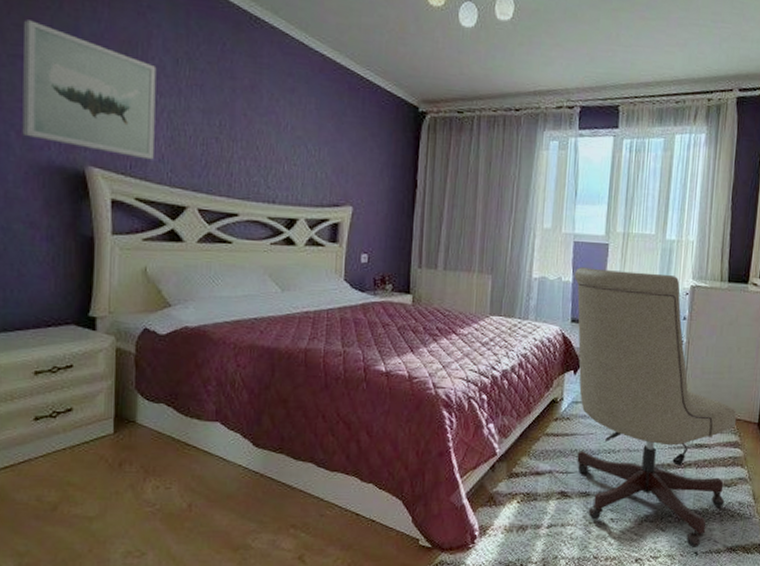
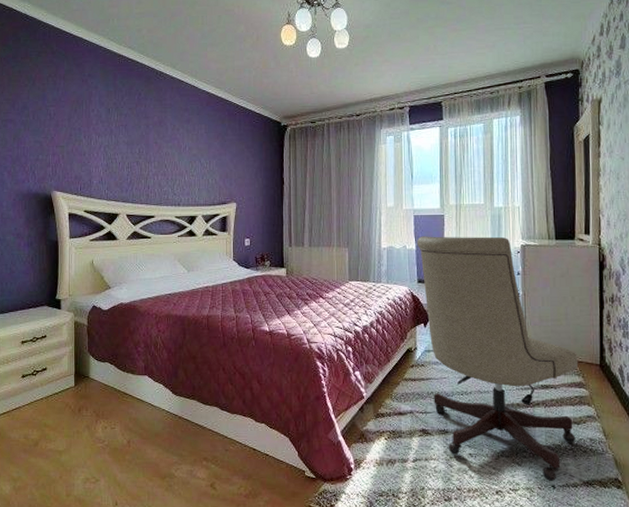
wall art: present [22,19,157,160] -> none [11,95,96,182]

